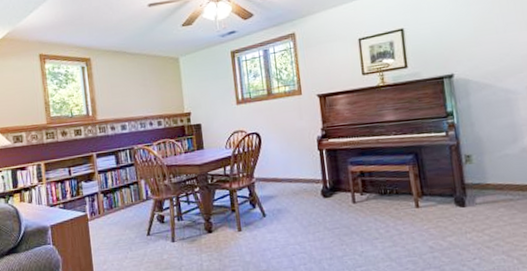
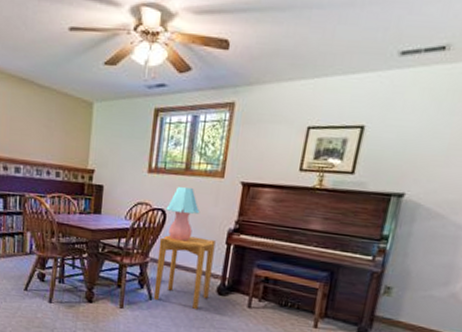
table lamp: none [259,109,289,157] -> present [166,187,200,241]
side table: none [260,149,315,216] -> present [153,235,216,309]

